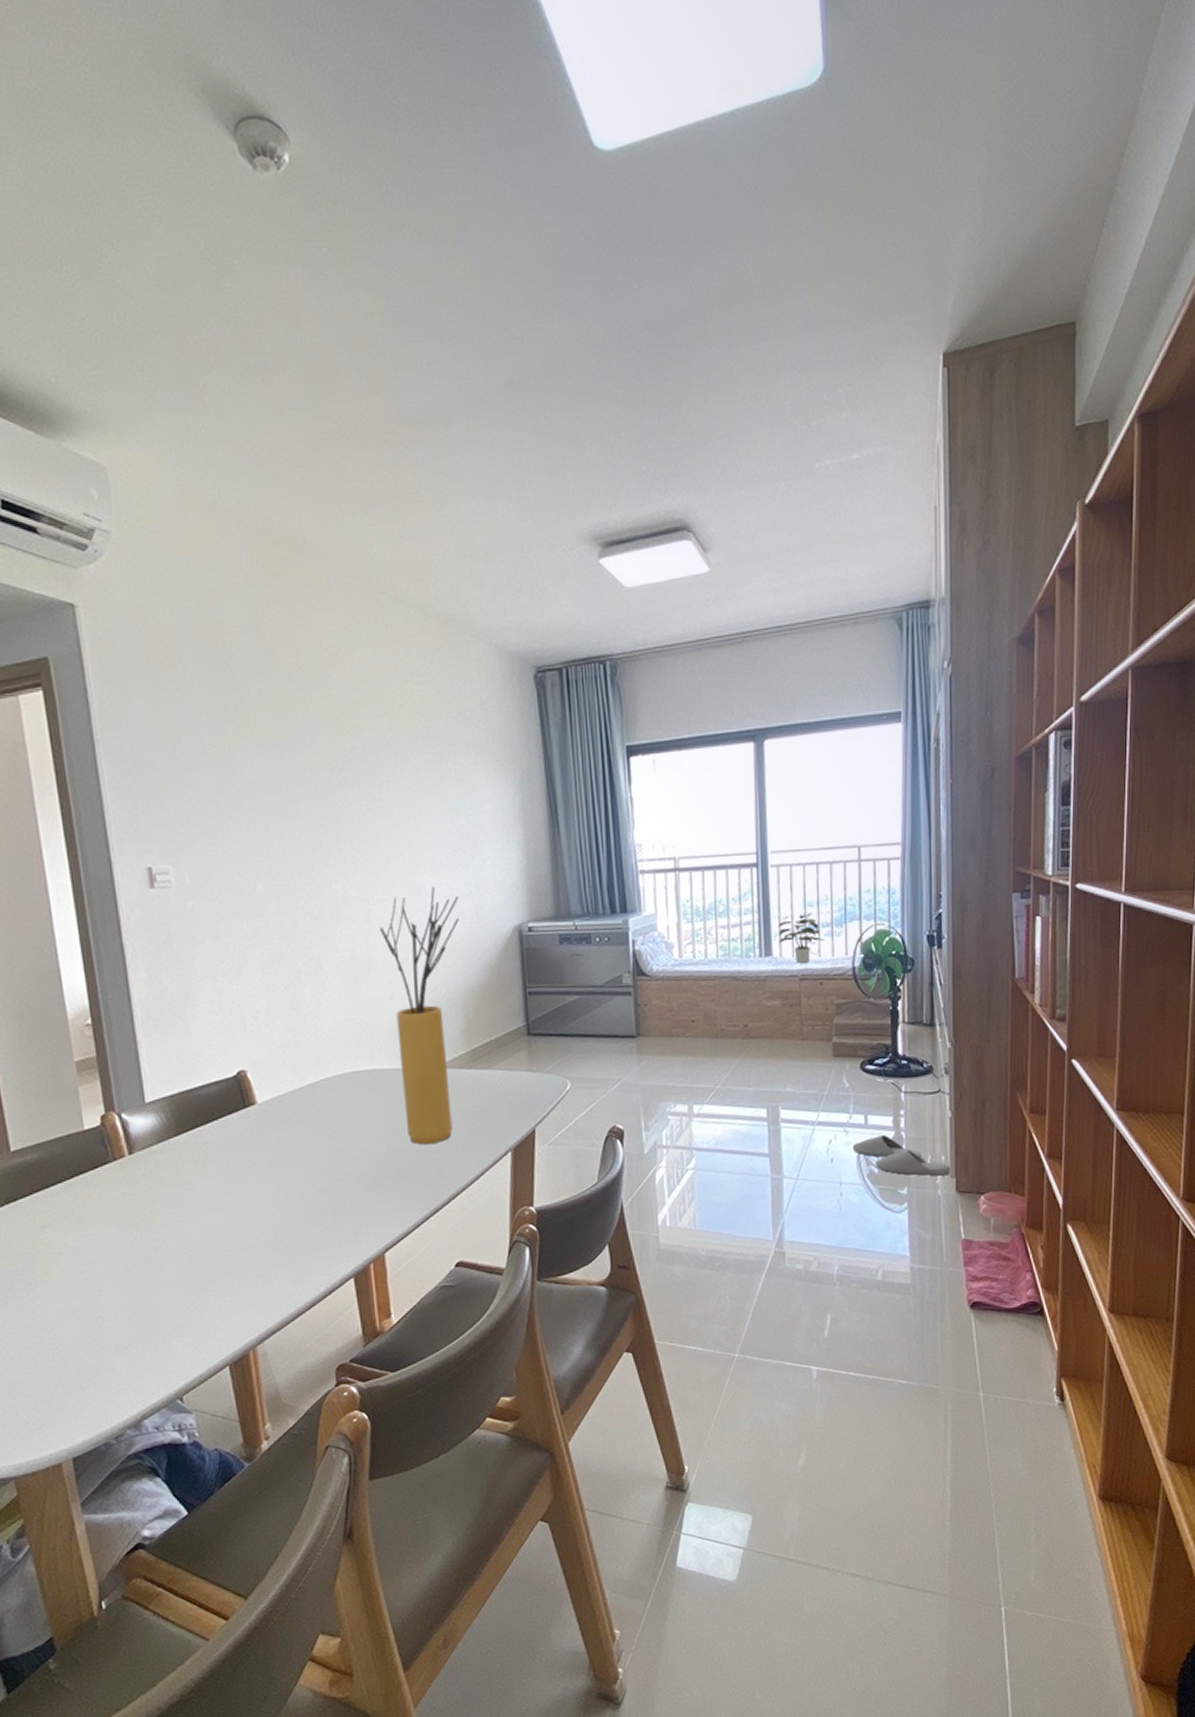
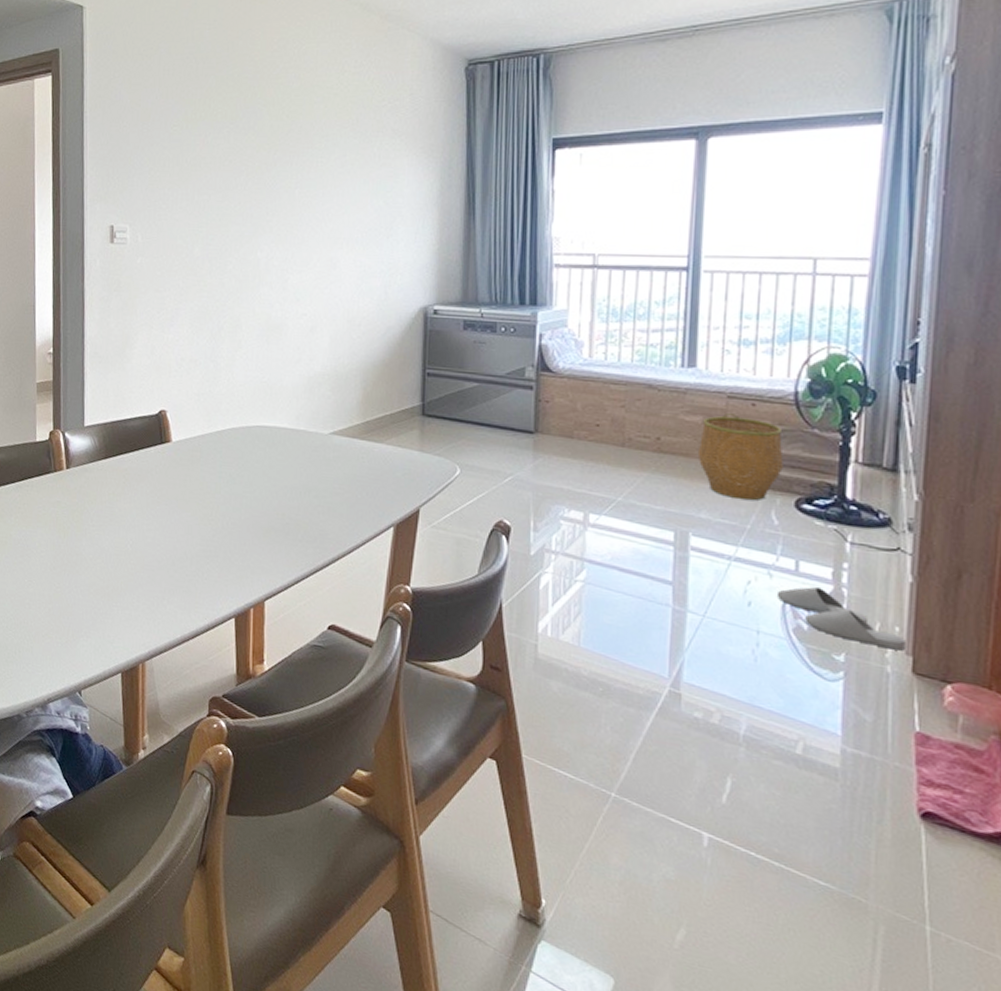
vase: present [380,887,460,1144] -> none [295,263,370,506]
potted plant: present [778,914,825,963] -> none [706,327,763,380]
basket: none [779,994,849,1070] -> present [697,413,783,501]

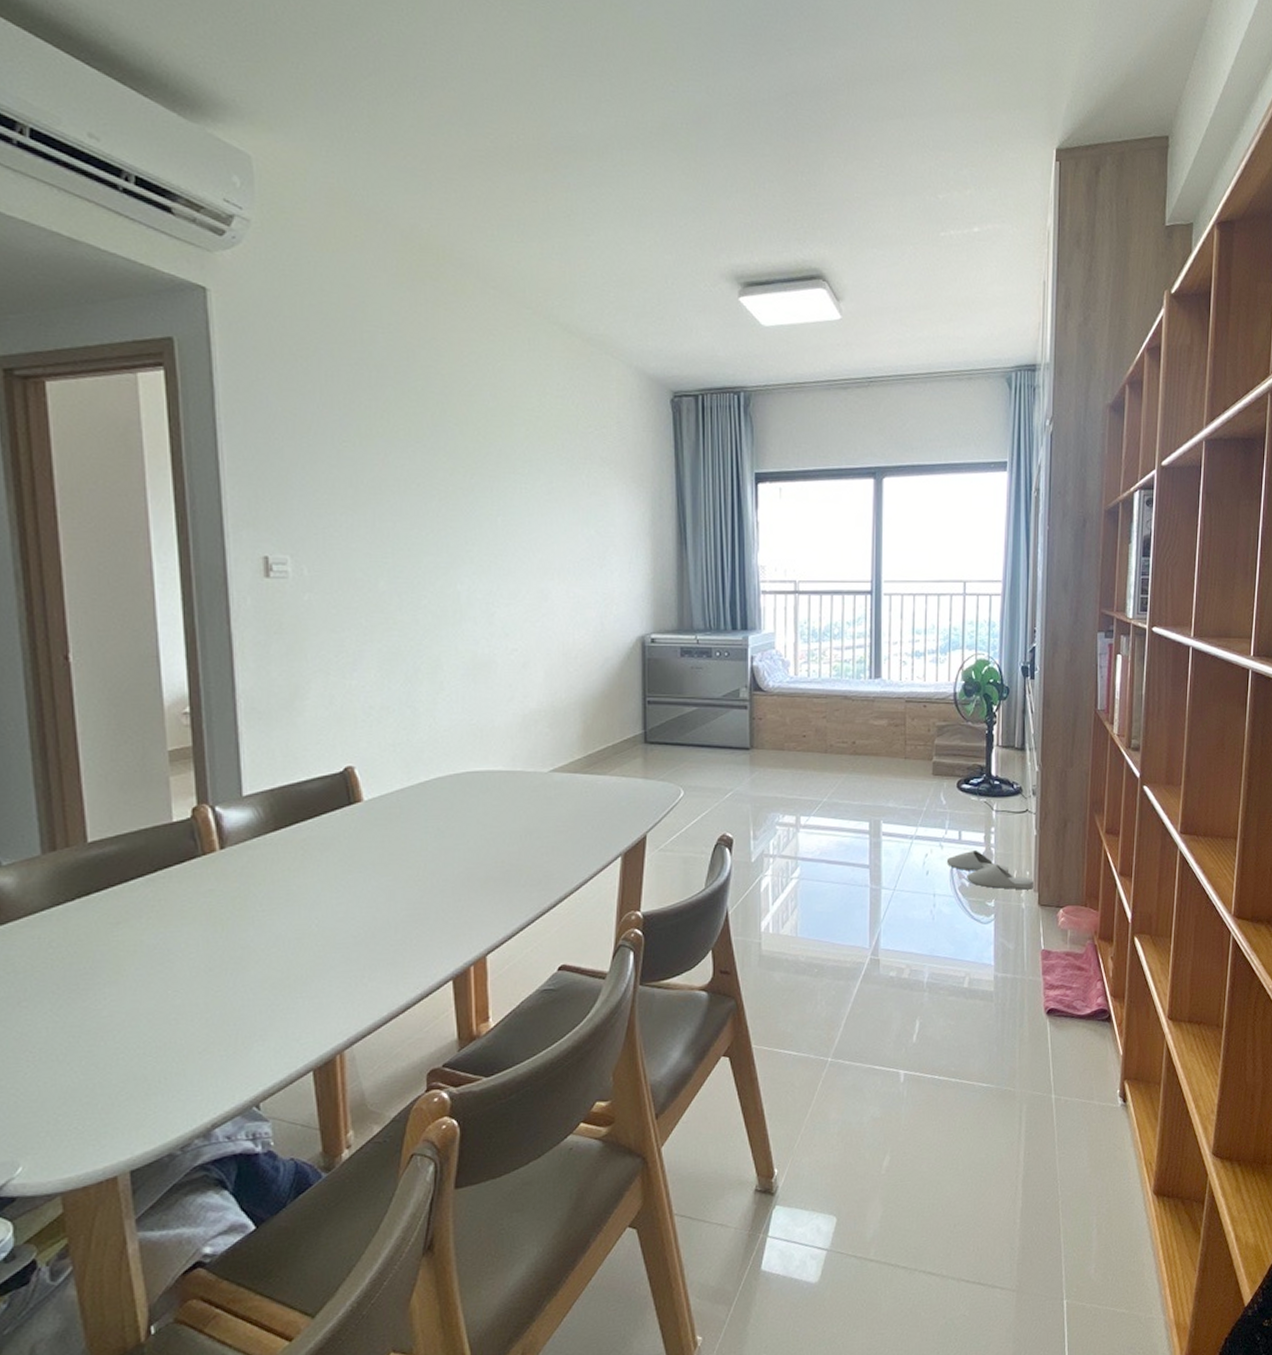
basket: present [697,413,783,501] -> none [884,715,948,787]

